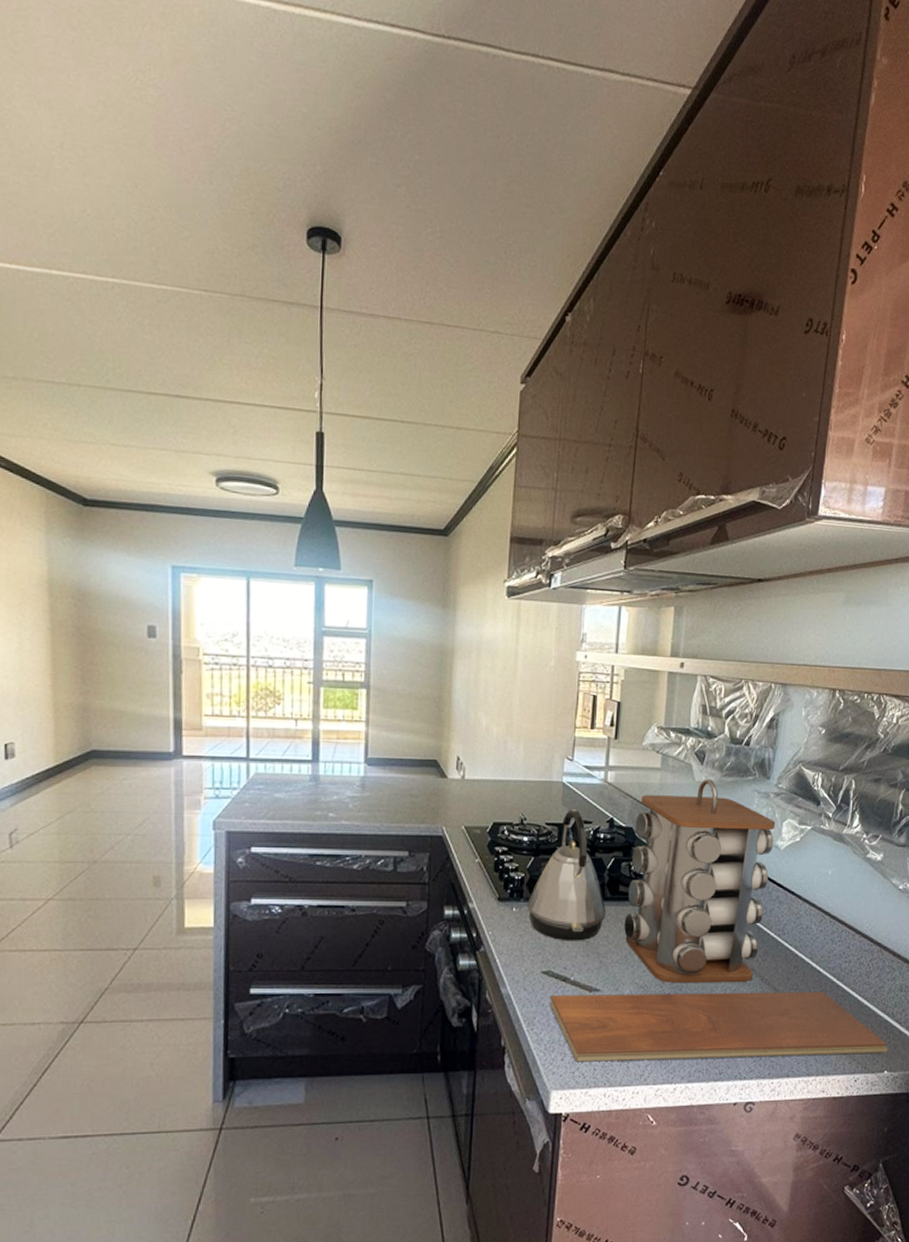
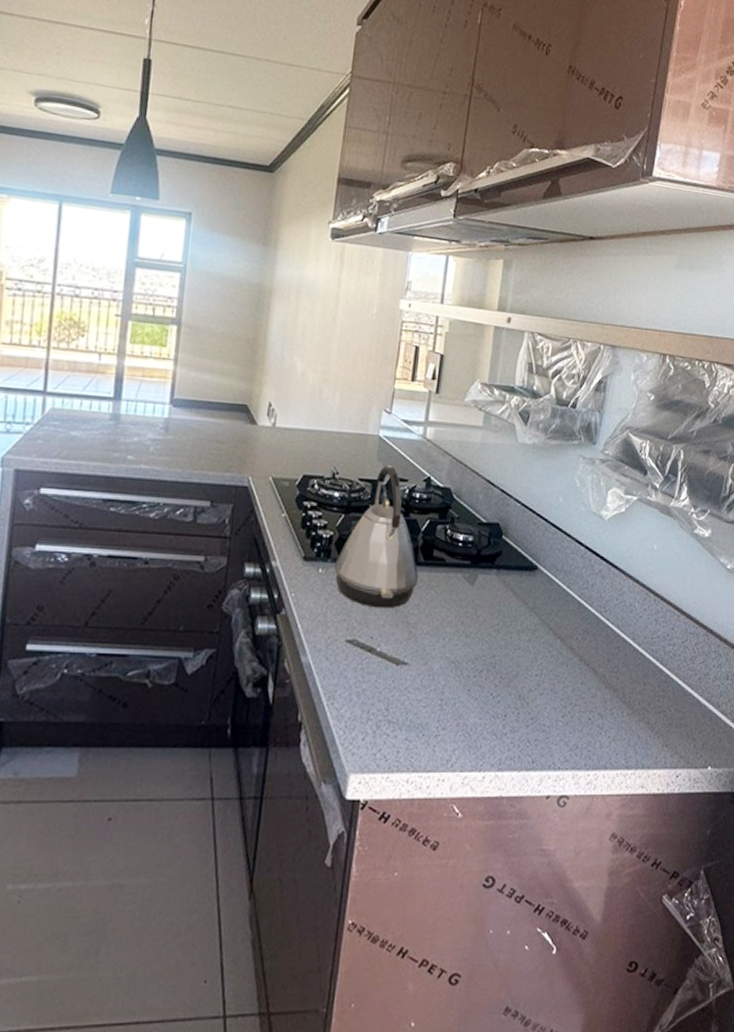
chopping board: present [549,991,888,1062] -> none [352,667,713,747]
spice rack: present [624,778,776,983] -> none [436,440,601,663]

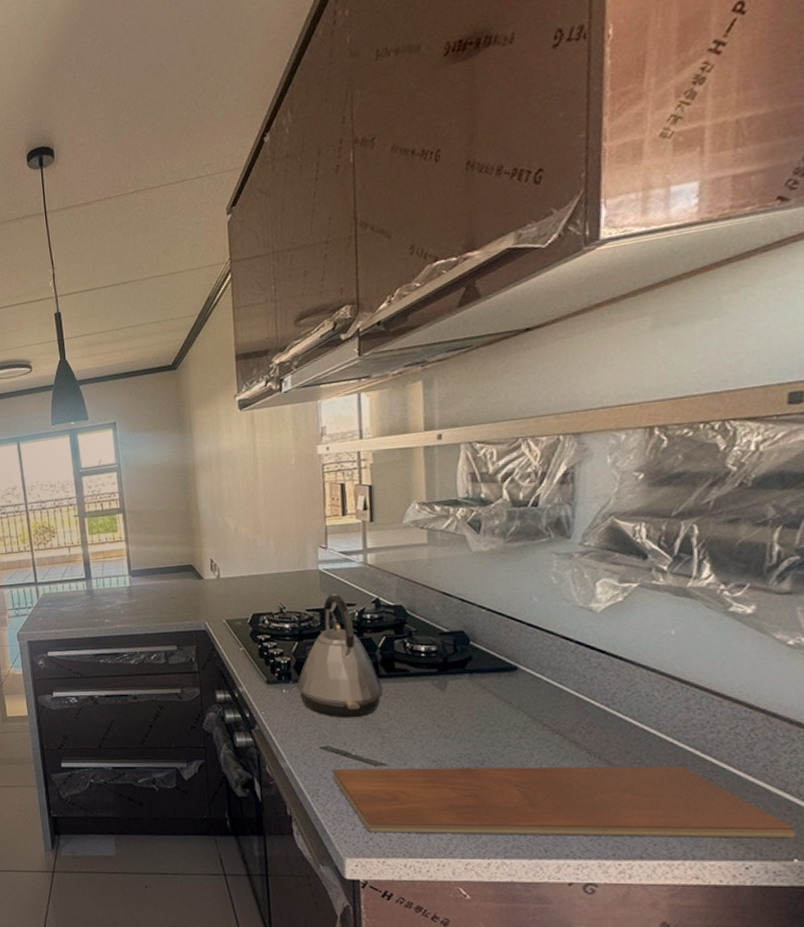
chopping board: none [352,667,713,747] -> present [331,765,797,839]

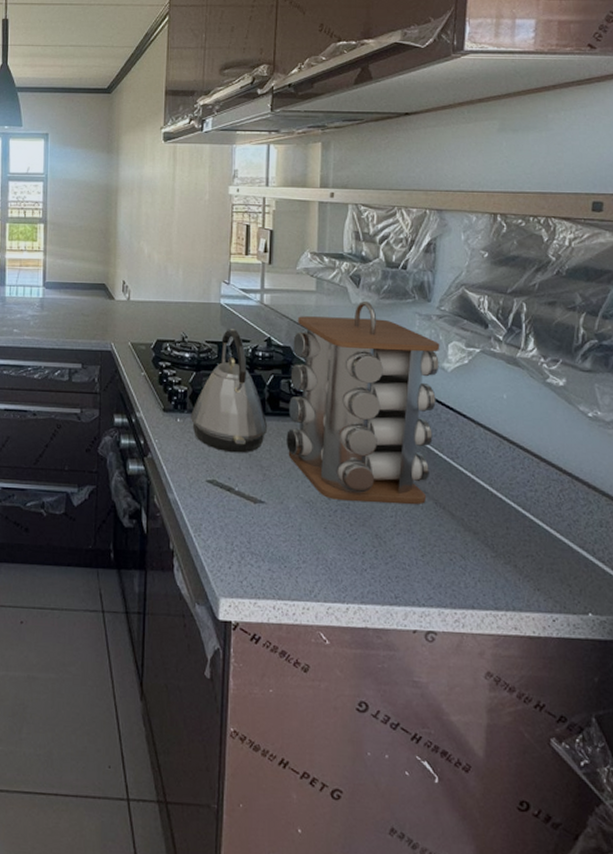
chopping board: present [331,765,797,839] -> none [215,504,591,594]
spice rack: none [405,546,586,757] -> present [287,300,440,505]

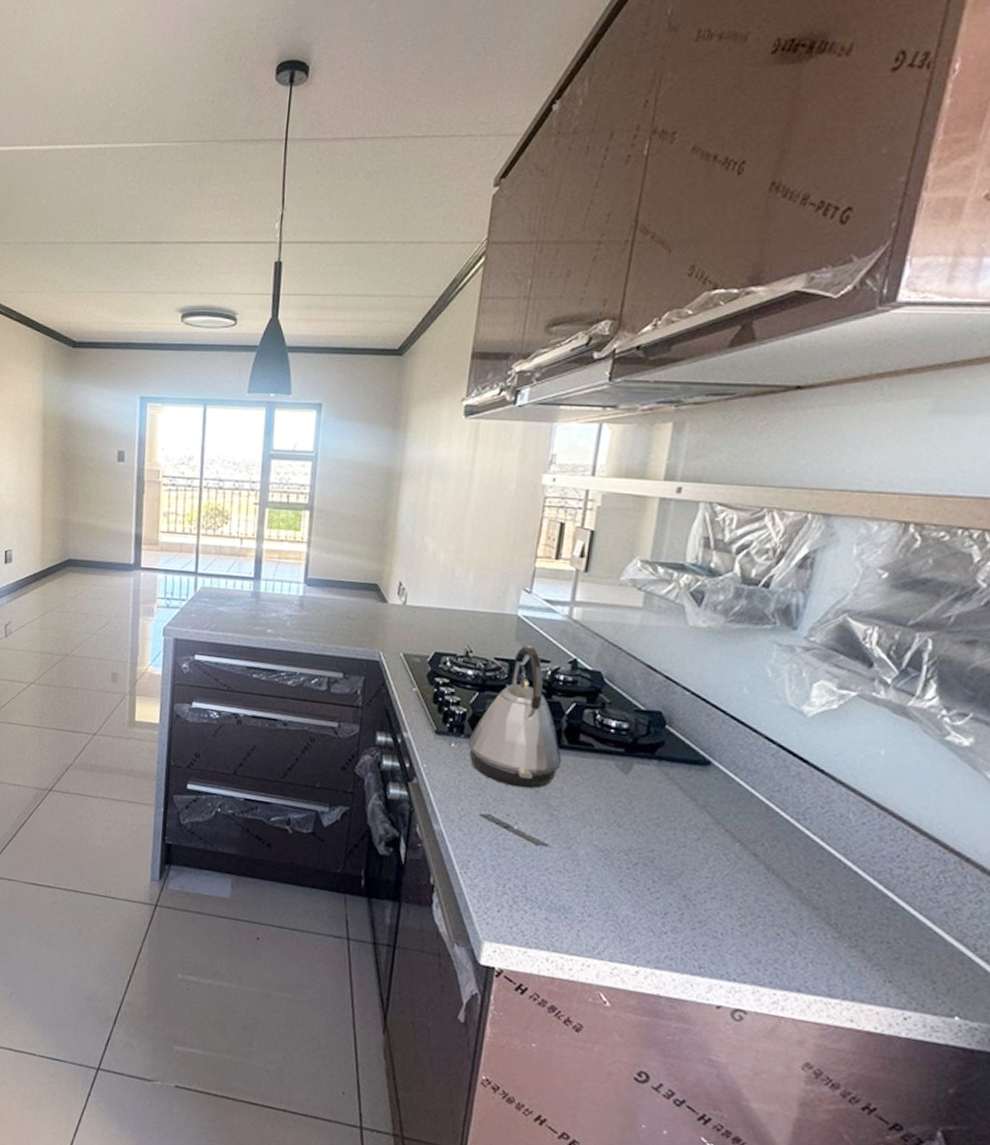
spice rack: present [287,300,440,505] -> none [583,623,802,868]

